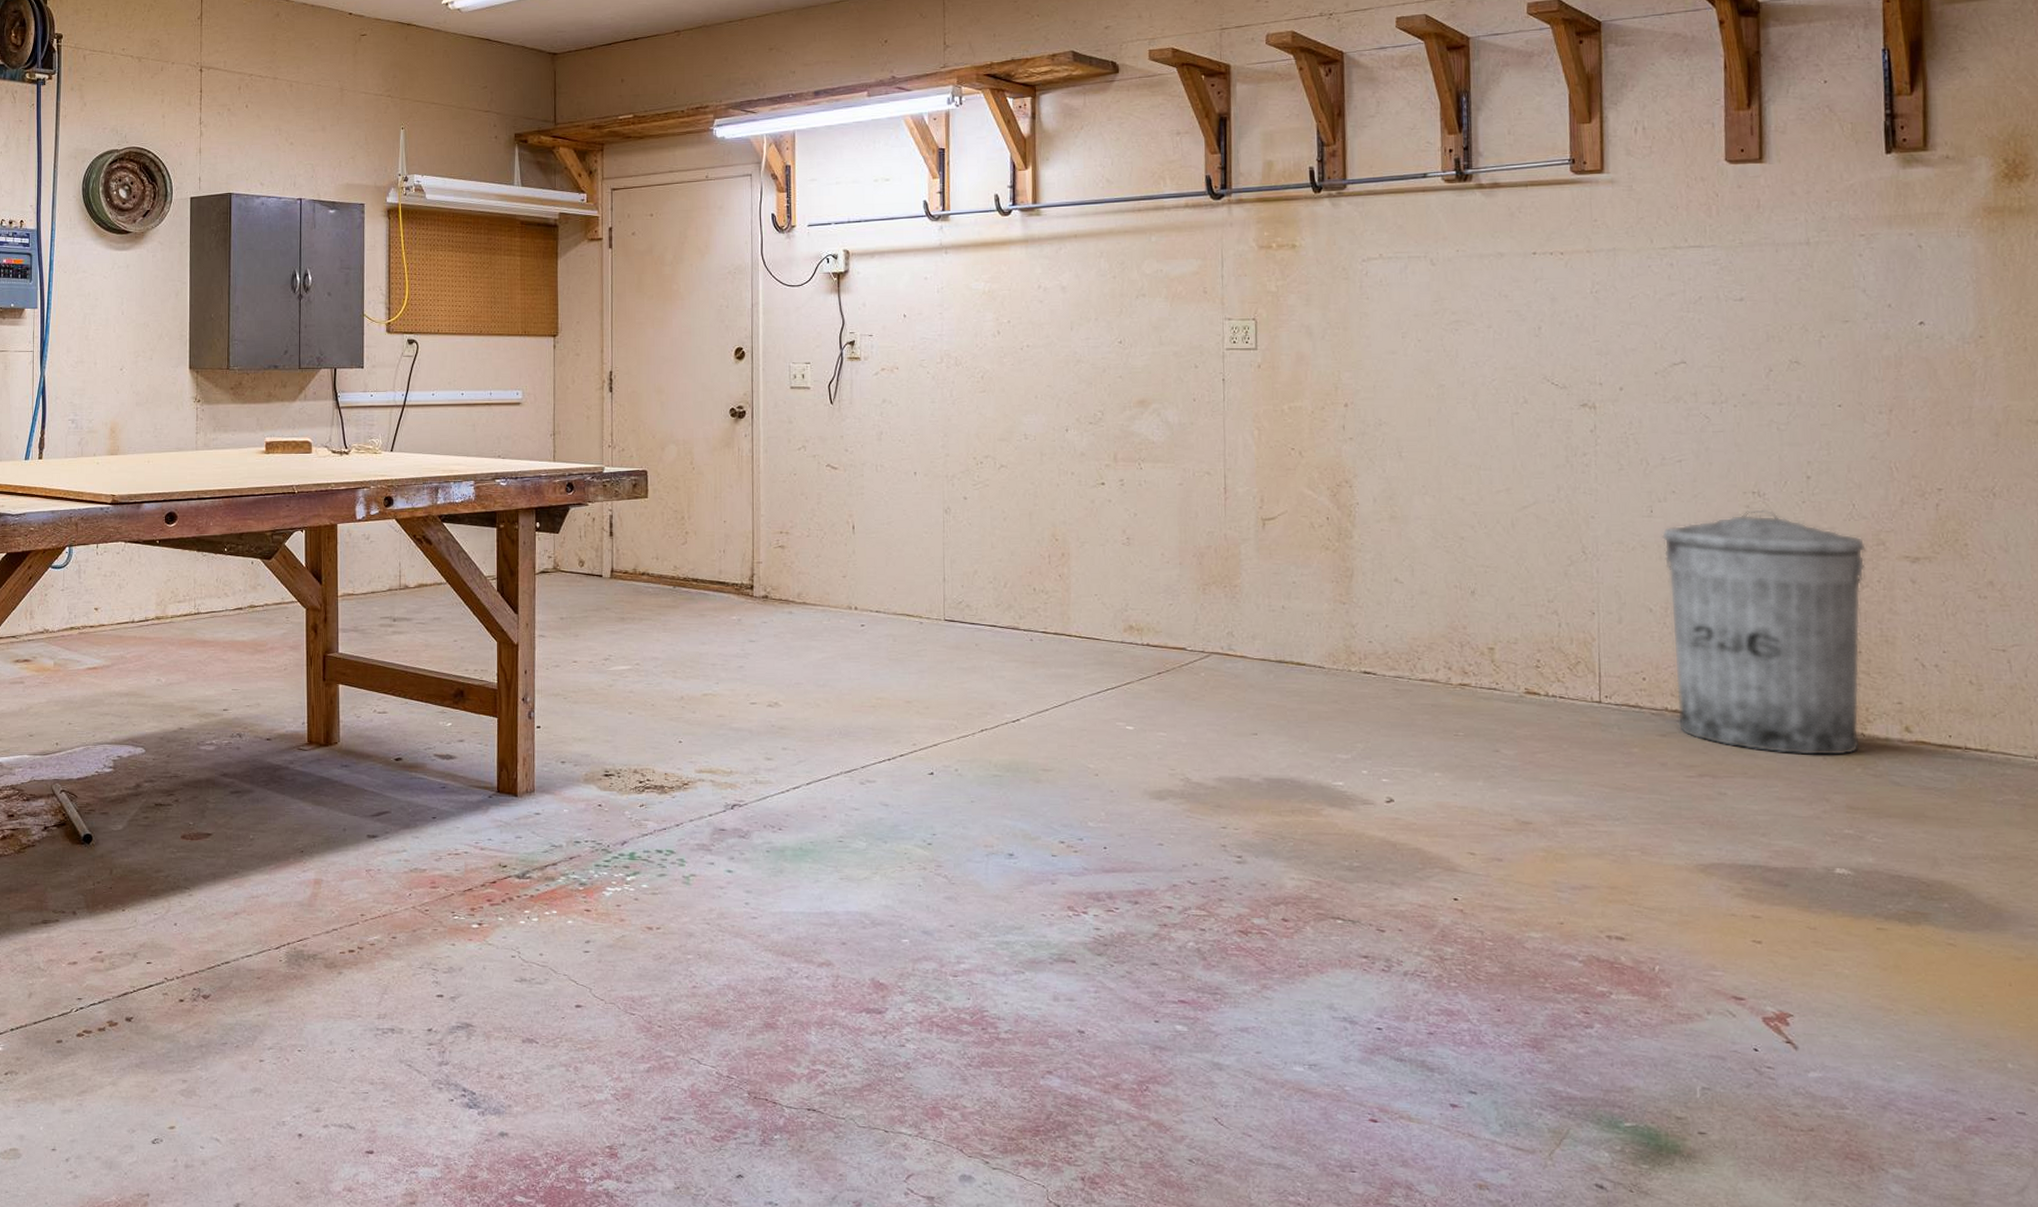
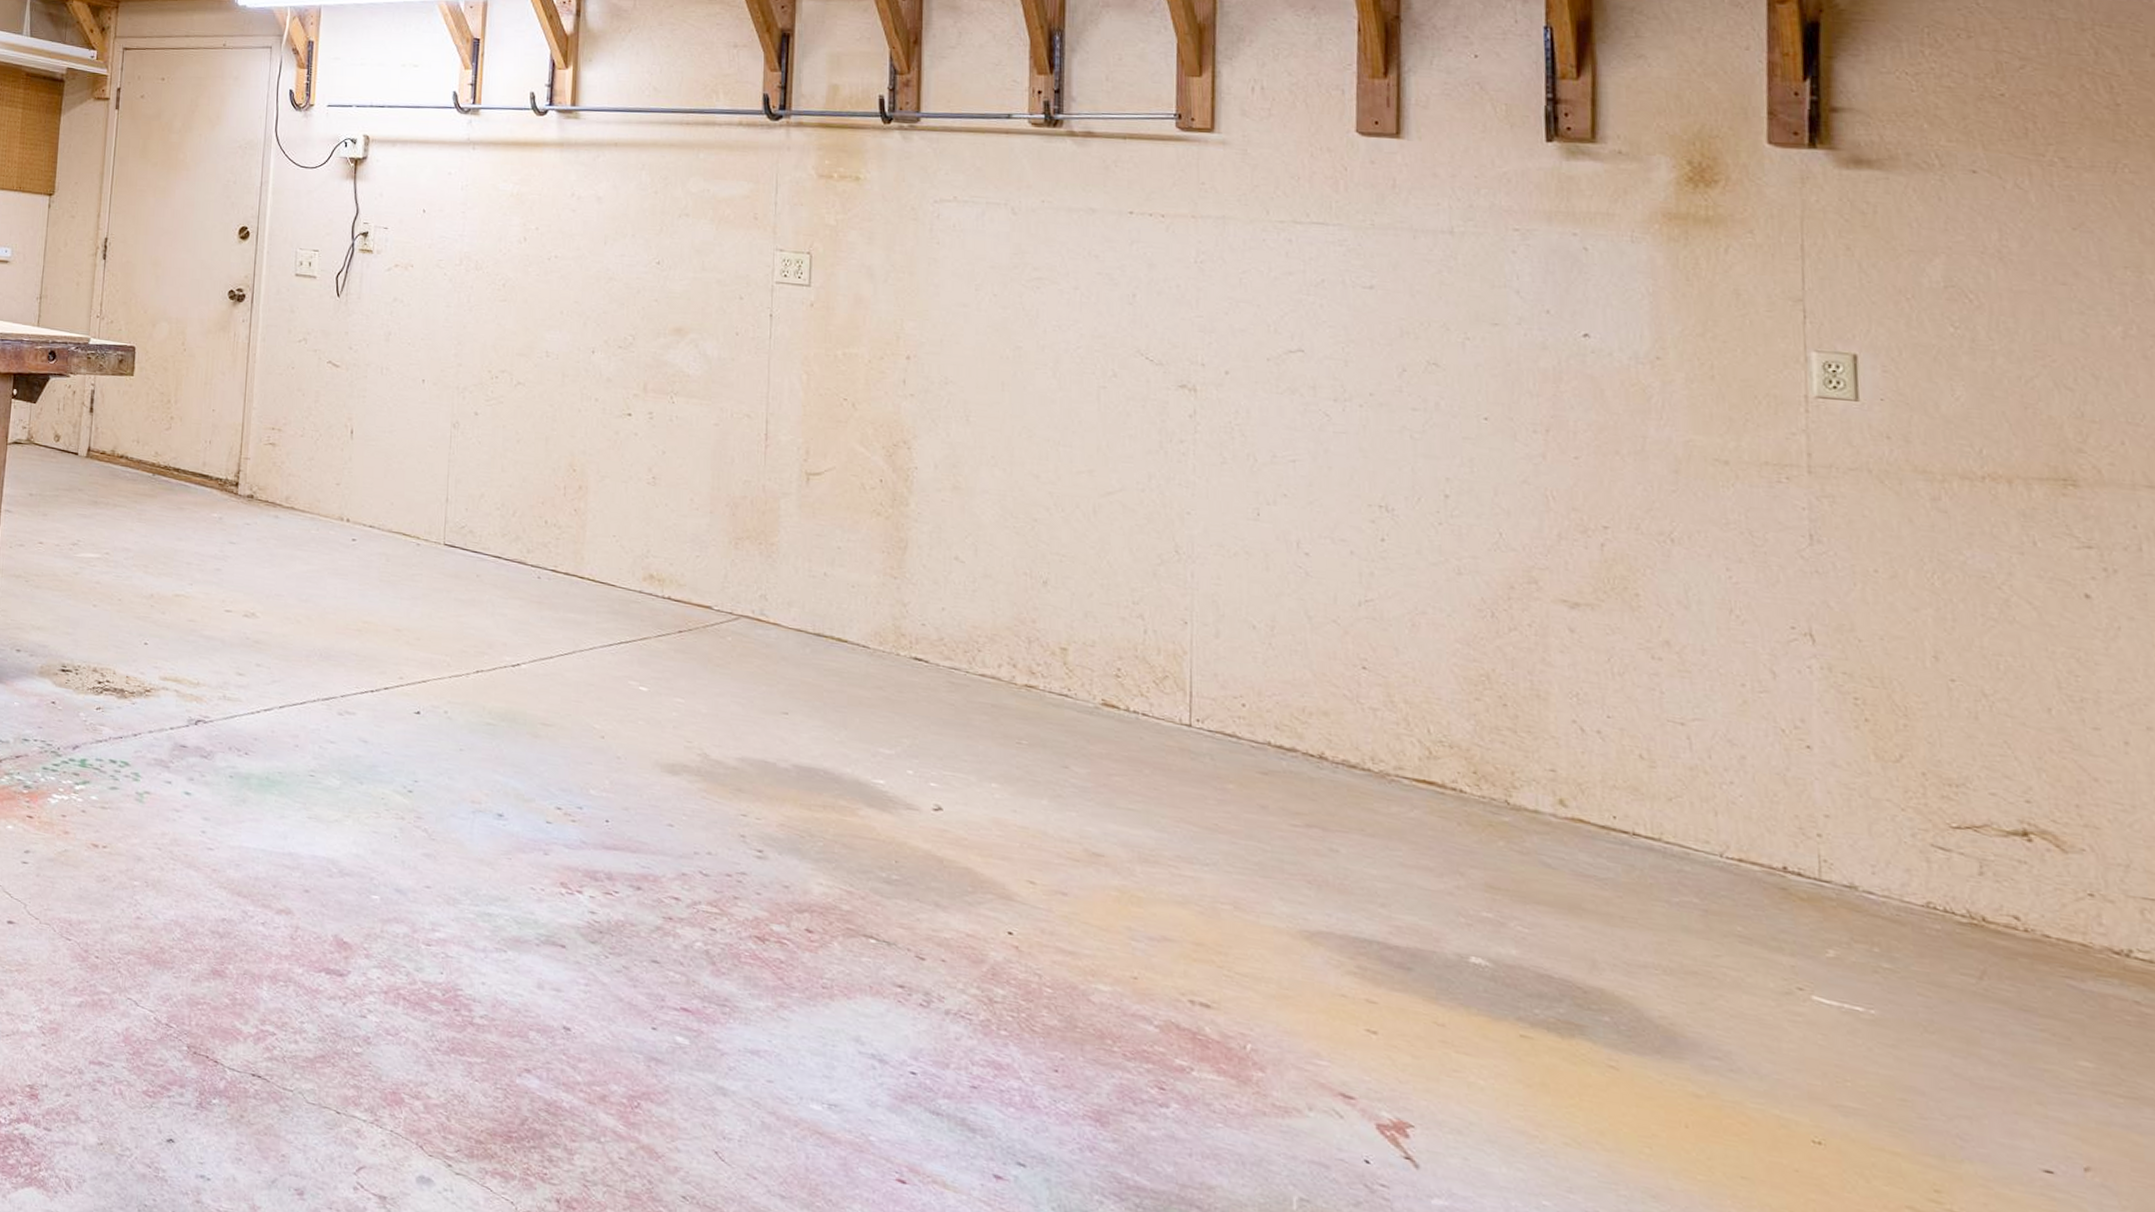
trash can: present [1661,509,1866,756] -> none [1268,526,1514,824]

